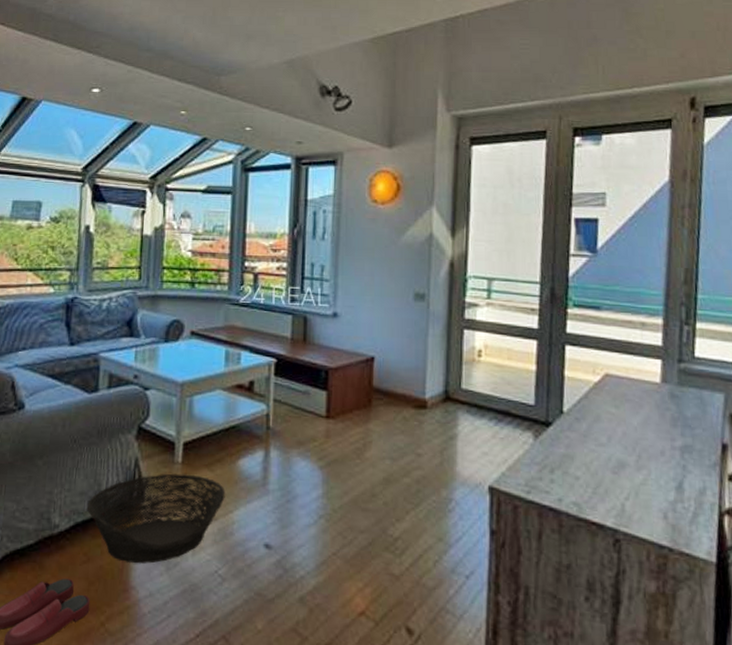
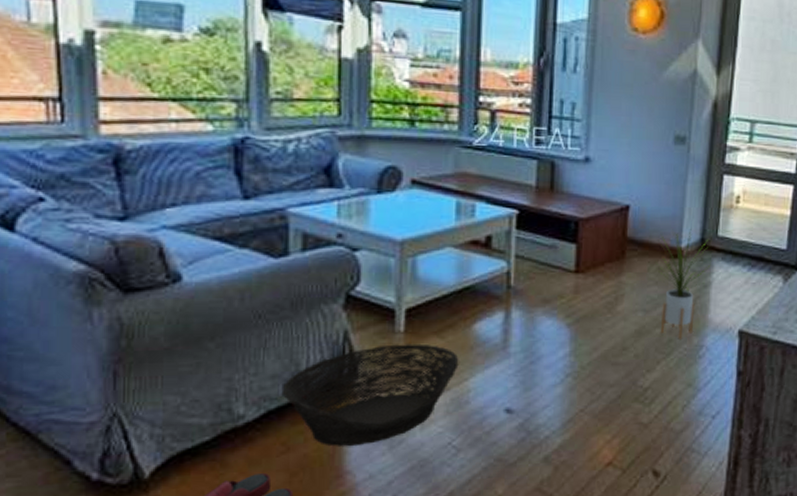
house plant: none [401,381,456,491] -> present [656,229,711,339]

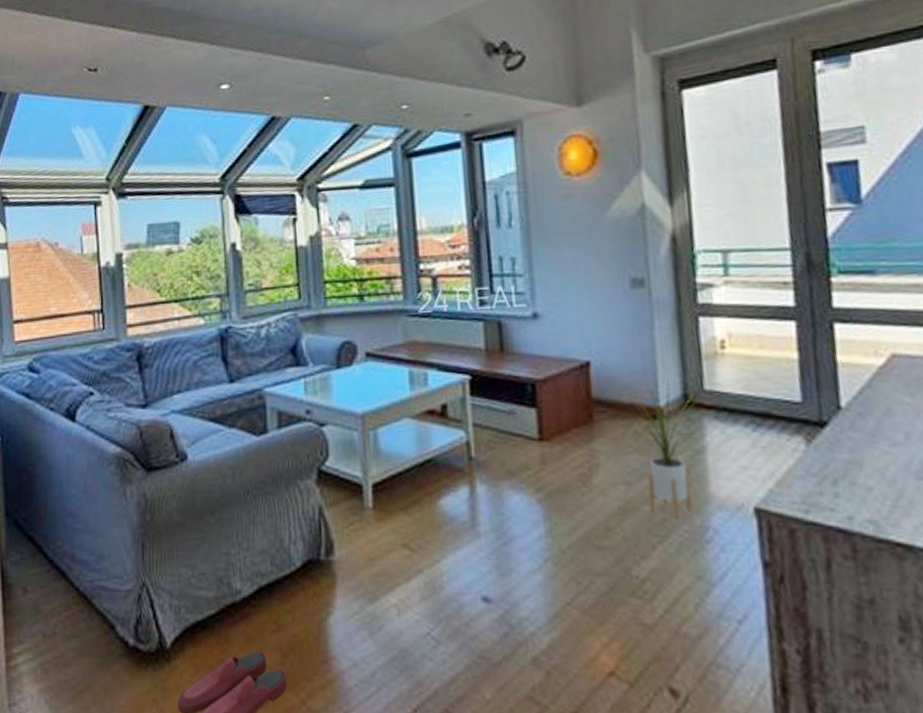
basket: present [281,343,459,447] -> none [269,520,429,630]

